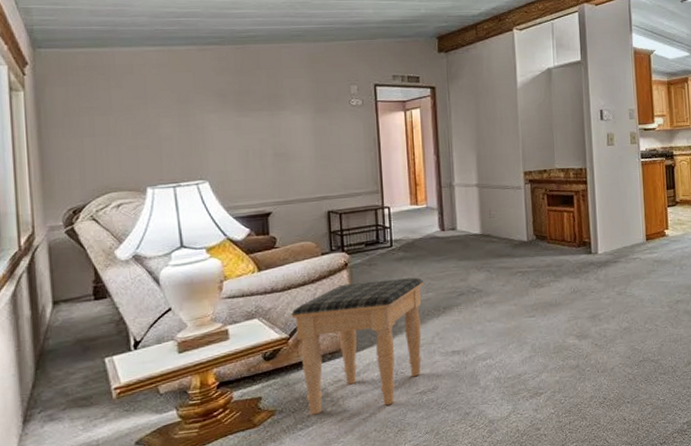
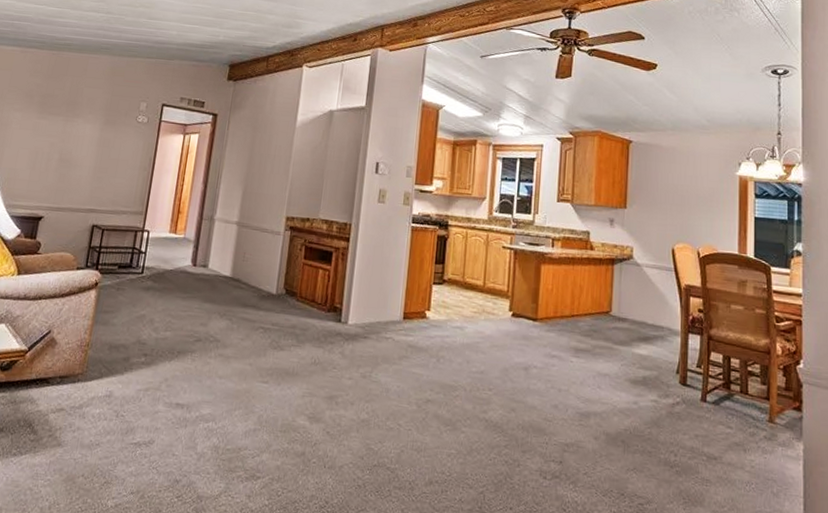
footstool: present [291,277,423,415] -> none [26,304,164,450]

